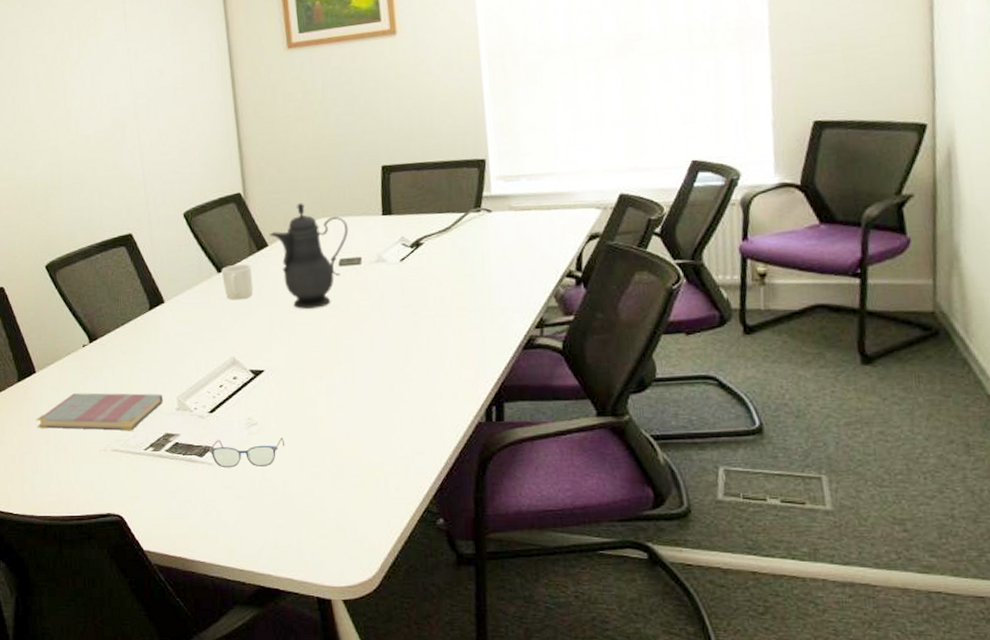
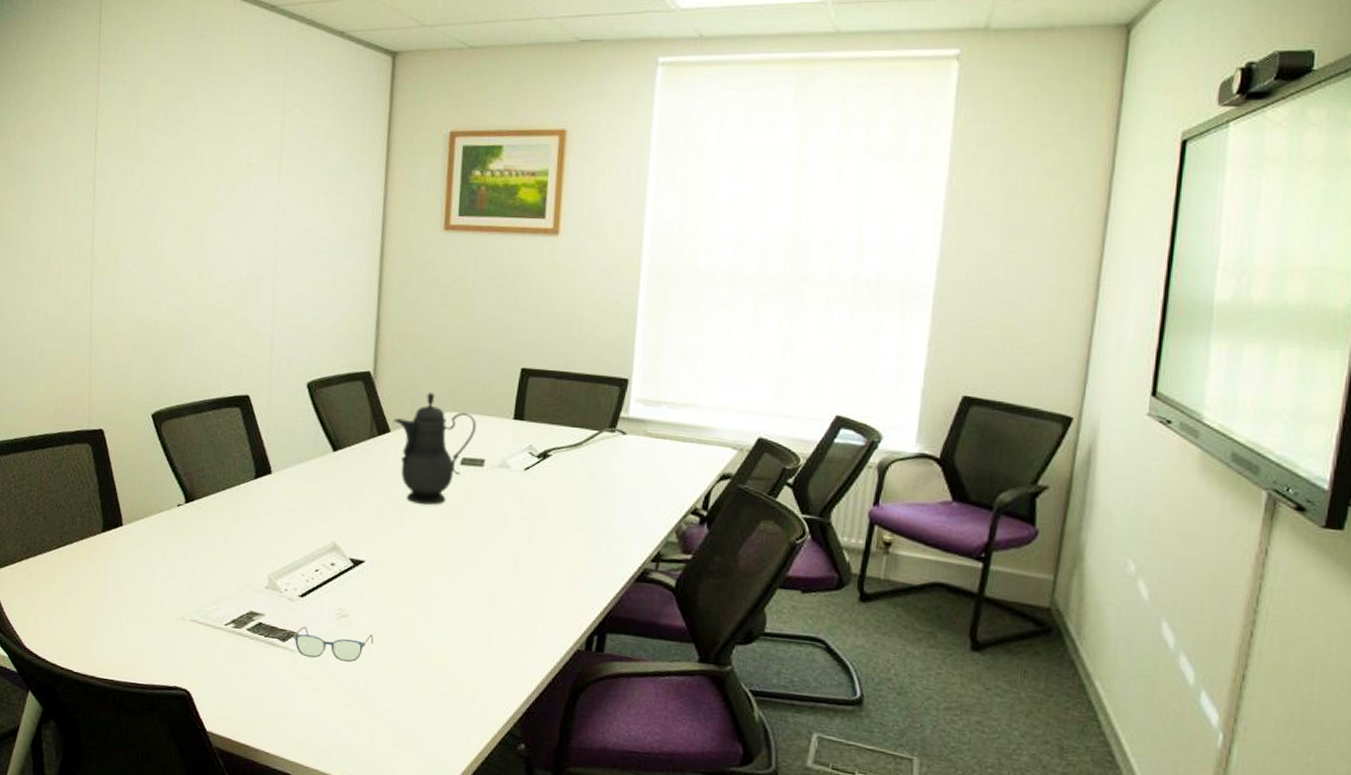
binder: present [36,393,164,430] -> none [114,554,254,602]
mug: present [221,263,254,300] -> none [337,445,369,483]

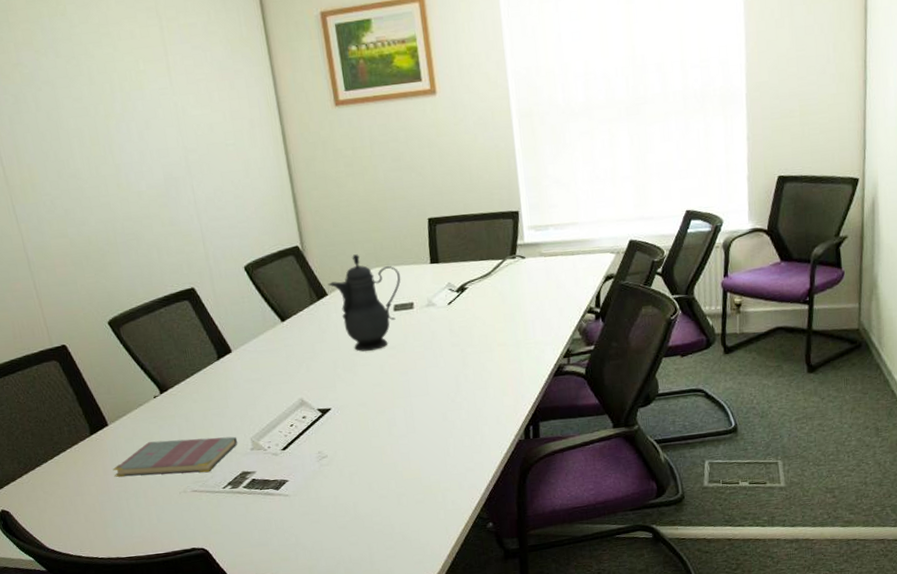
binder: none [114,554,254,602] -> present [112,436,238,477]
glasses: present [293,626,373,662] -> none [284,466,353,498]

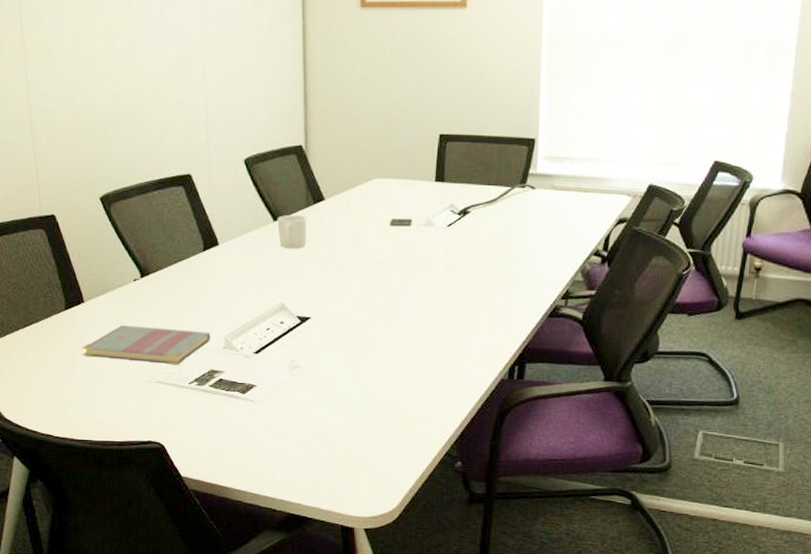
mug: none [285,312,317,347] -> present [277,214,307,249]
coffeepot: present [328,254,401,352] -> none [326,162,403,263]

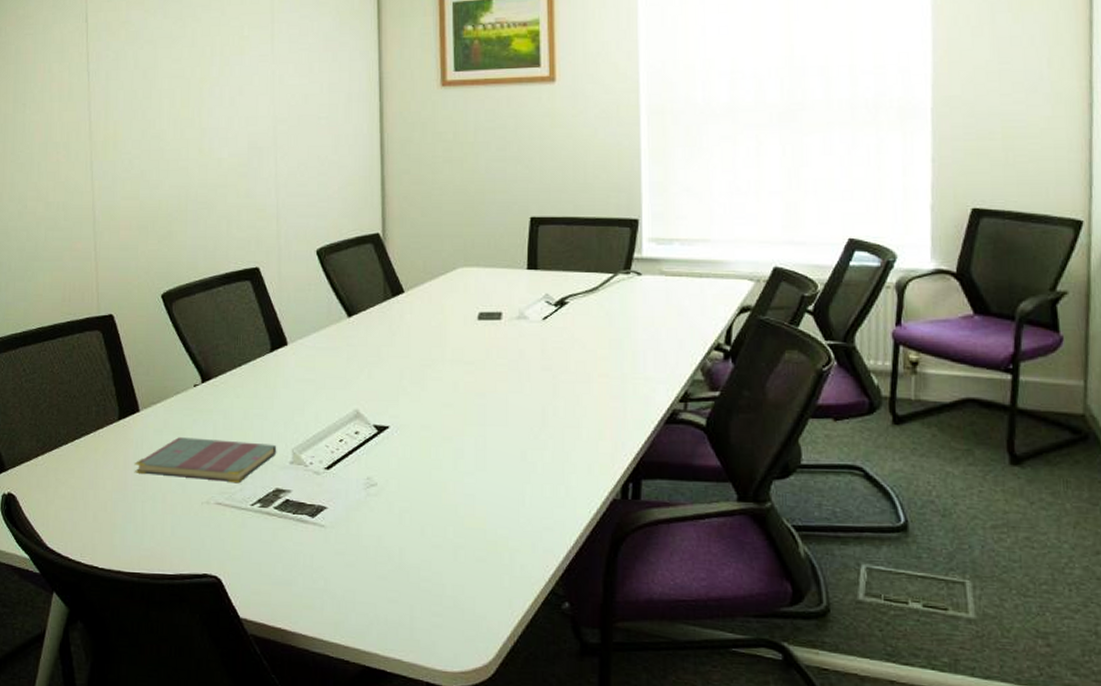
mug: present [277,214,307,249] -> none [352,309,385,348]

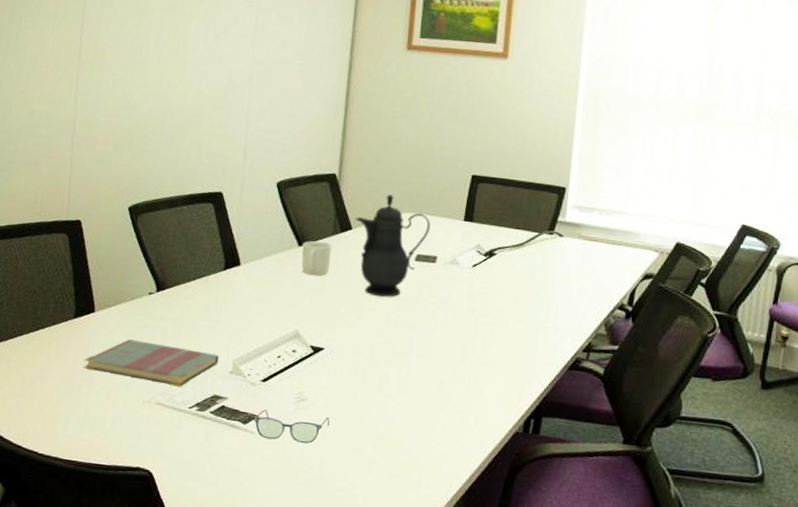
glasses: none [322,499,404,532] -> present [253,409,330,444]
mug: none [352,309,385,348] -> present [301,240,332,276]
coffeepot: none [406,249,491,363] -> present [355,194,431,297]

